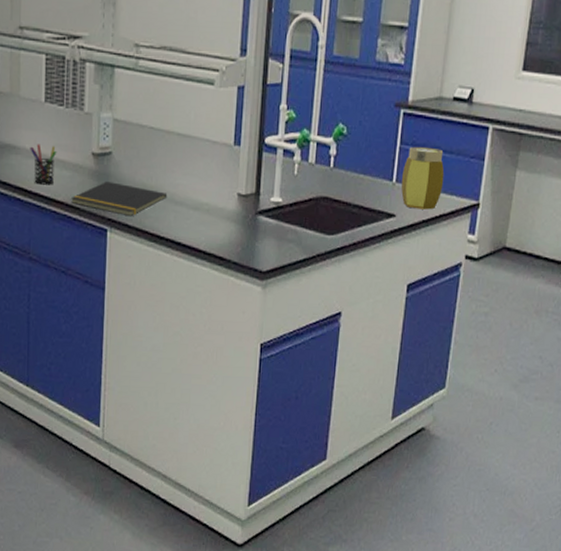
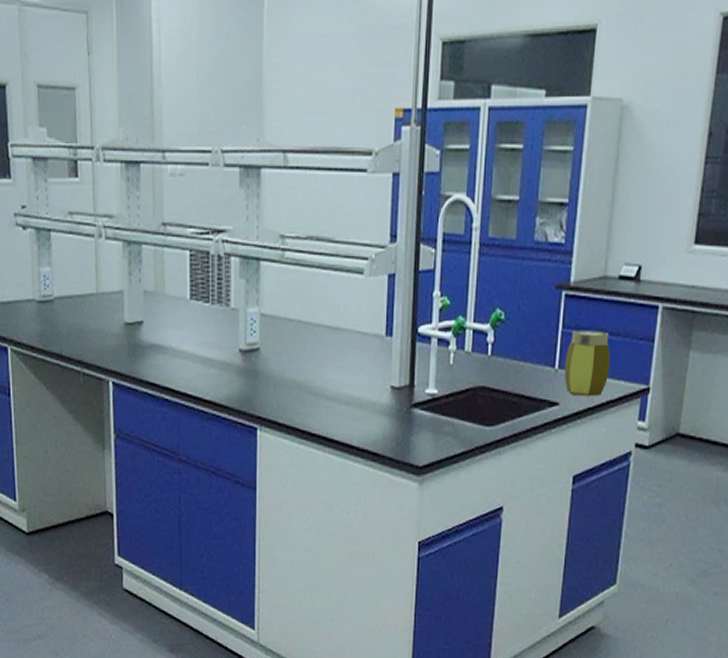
pen holder: present [30,144,57,185] -> none [176,342,204,384]
notepad: present [70,180,168,217] -> none [218,377,318,414]

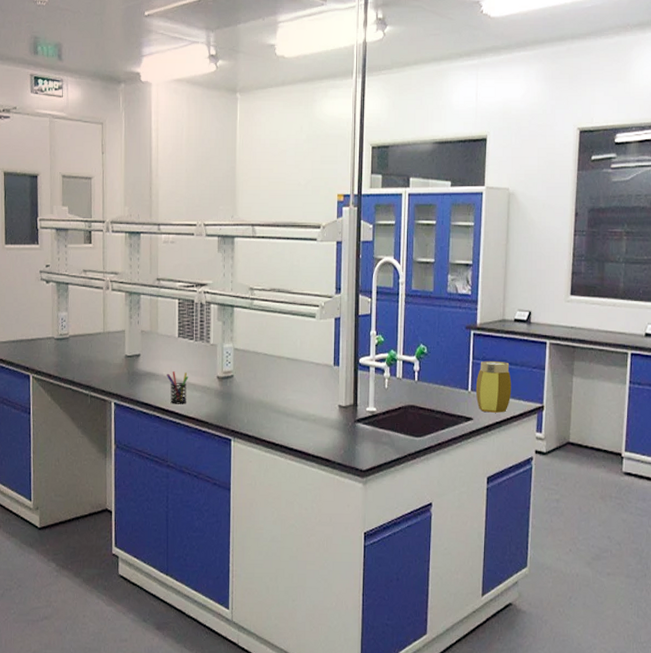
pen holder: none [176,342,204,384] -> present [167,371,189,404]

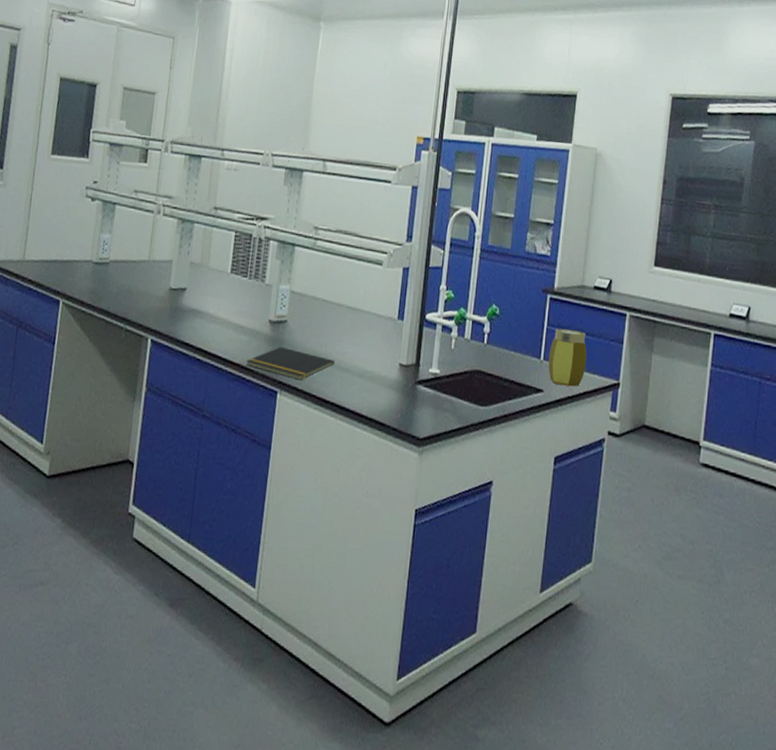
pen holder: present [167,371,189,404] -> none [213,310,238,348]
notepad: none [200,399,280,428] -> present [245,346,335,381]

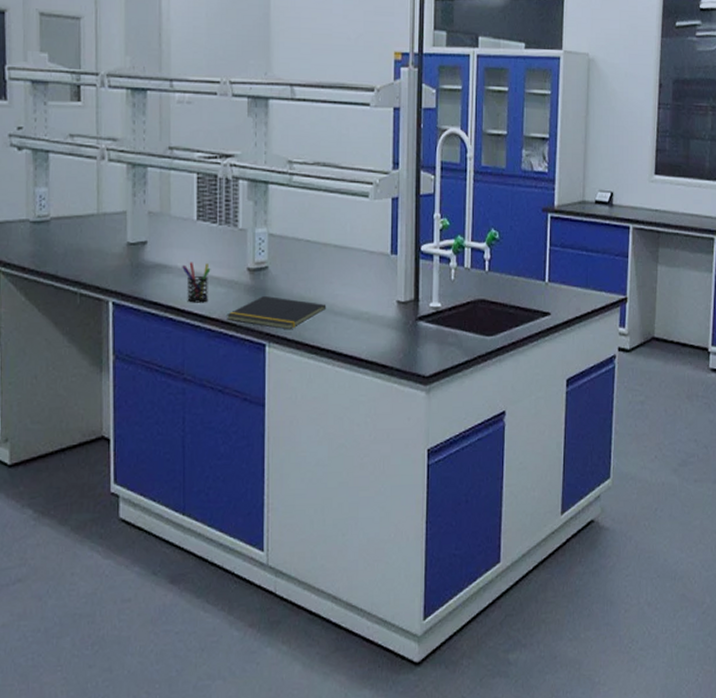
pen holder: none [213,310,238,348] -> present [182,262,211,303]
jar: present [548,328,587,387] -> none [553,247,593,306]

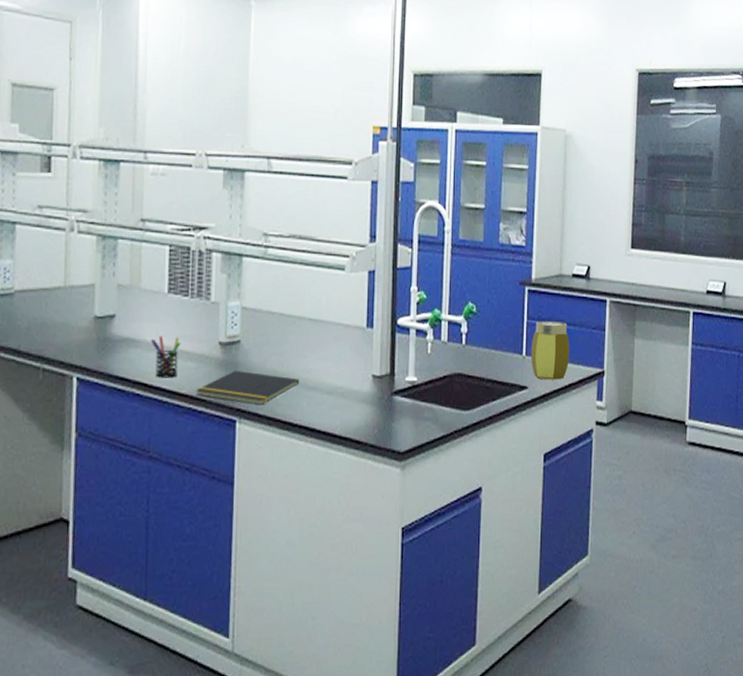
jar: none [553,247,593,306] -> present [530,320,570,380]

